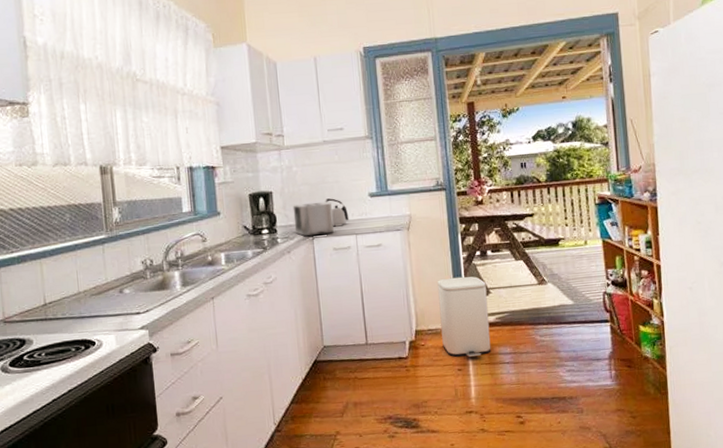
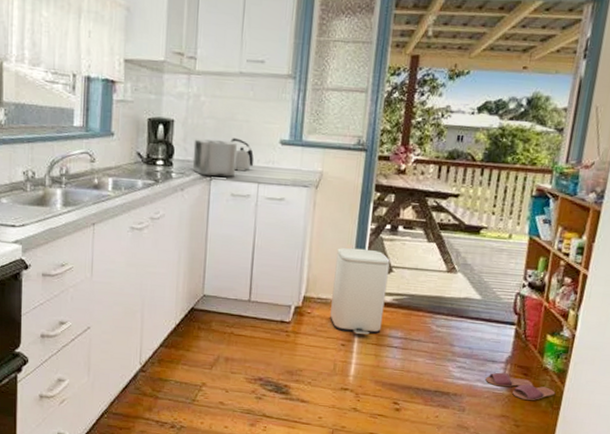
slippers: none [595,368,660,391] -> present [485,372,556,401]

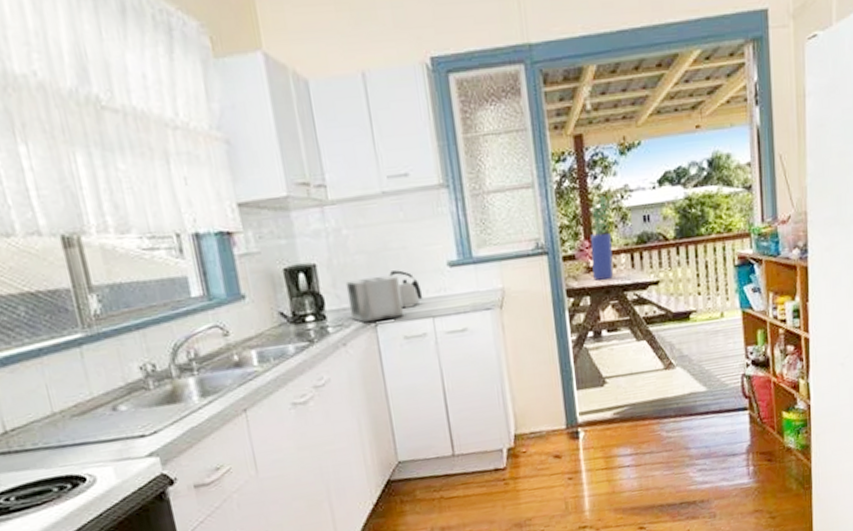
pedal bin: present [330,248,390,336] -> none [540,363,608,464]
vase: none [401,109,433,183] -> present [590,192,614,281]
slippers: present [485,372,556,401] -> none [730,463,804,488]

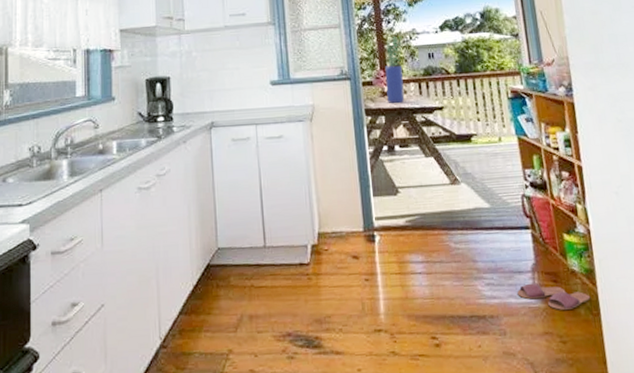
toaster: present [345,275,404,324] -> none [191,89,234,126]
kettle: present [389,270,423,308] -> none [224,85,249,116]
slippers: none [730,463,804,488] -> present [517,283,591,311]

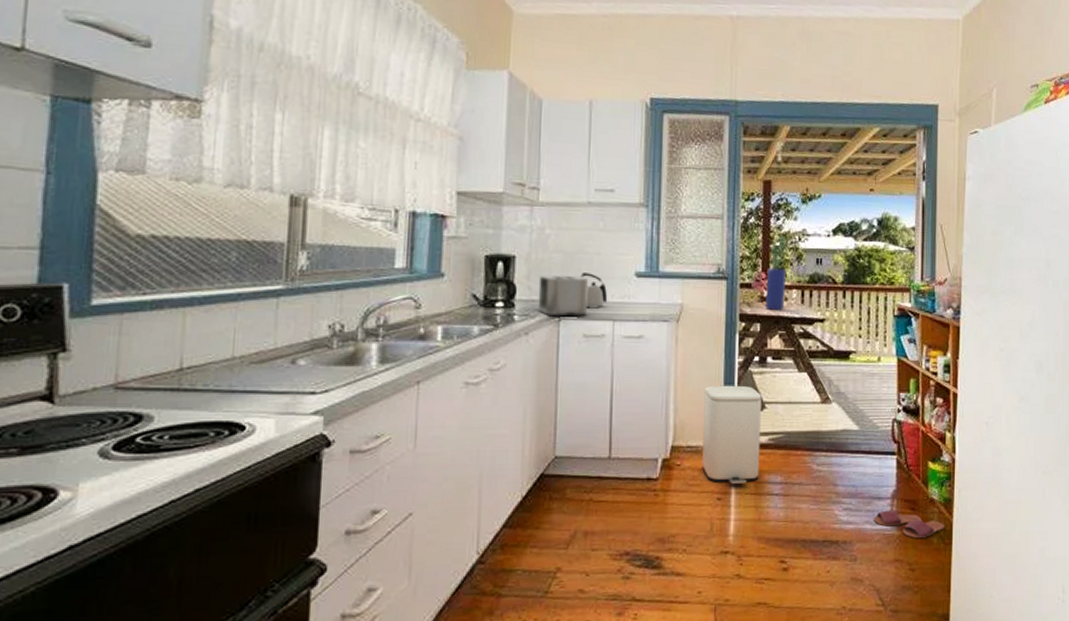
toaster: none [191,89,234,126] -> present [537,275,589,317]
kettle: none [224,85,249,116] -> present [580,273,608,309]
pedal bin: none [342,173,401,266] -> present [702,385,762,485]

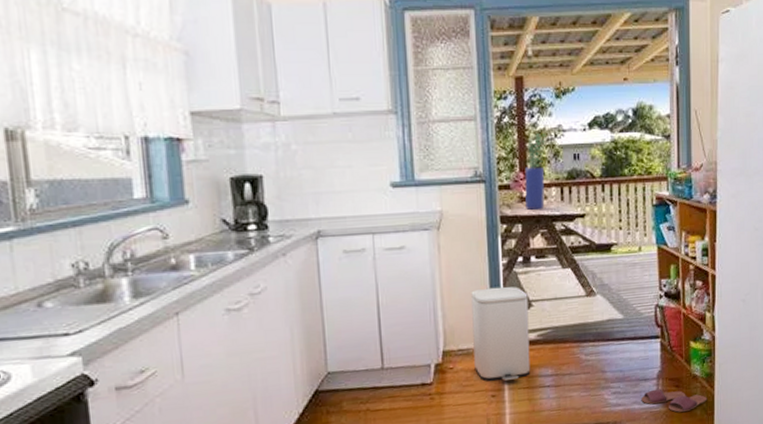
toaster: present [537,275,589,317] -> none [290,191,345,235]
kettle: present [580,273,608,309] -> none [333,187,365,224]

